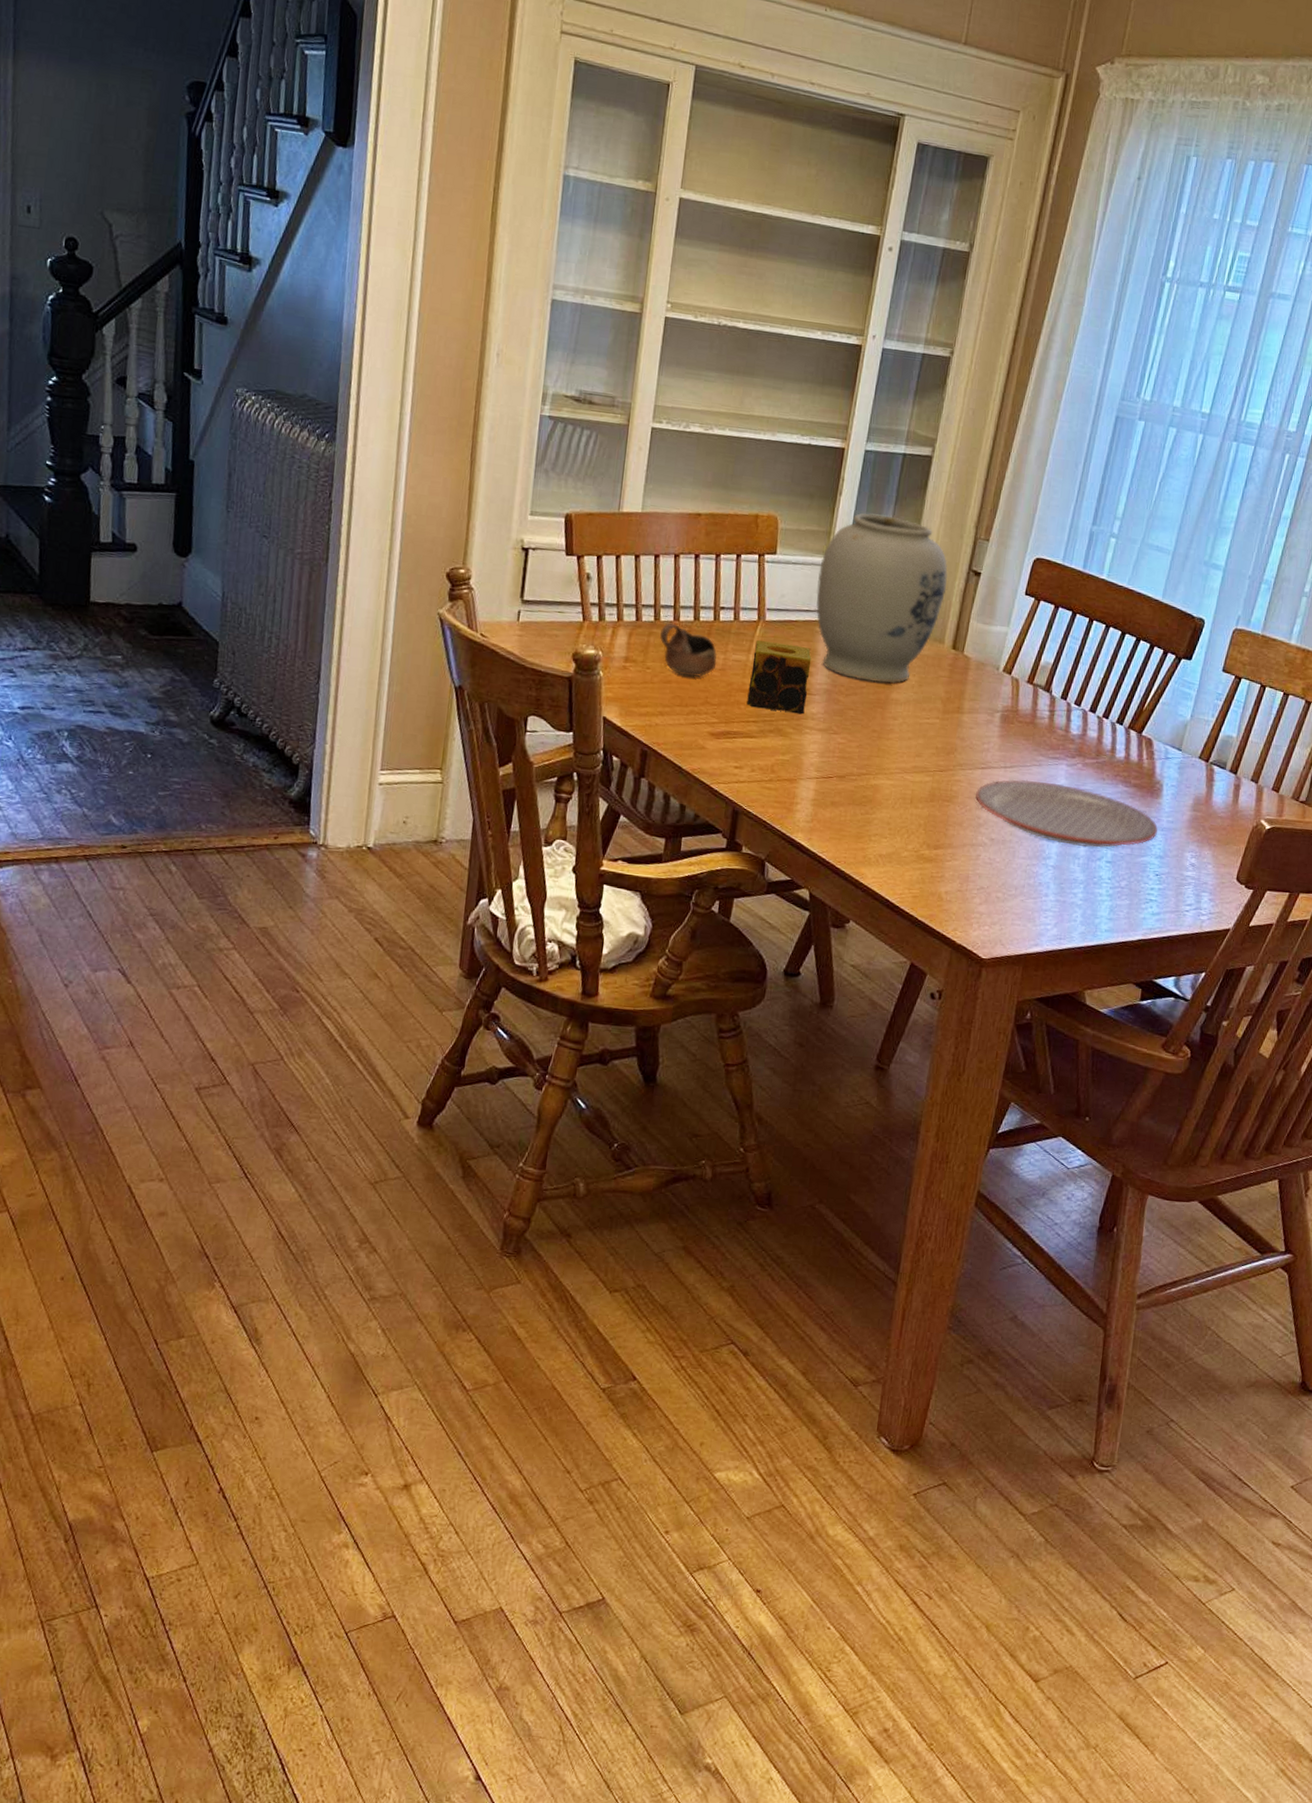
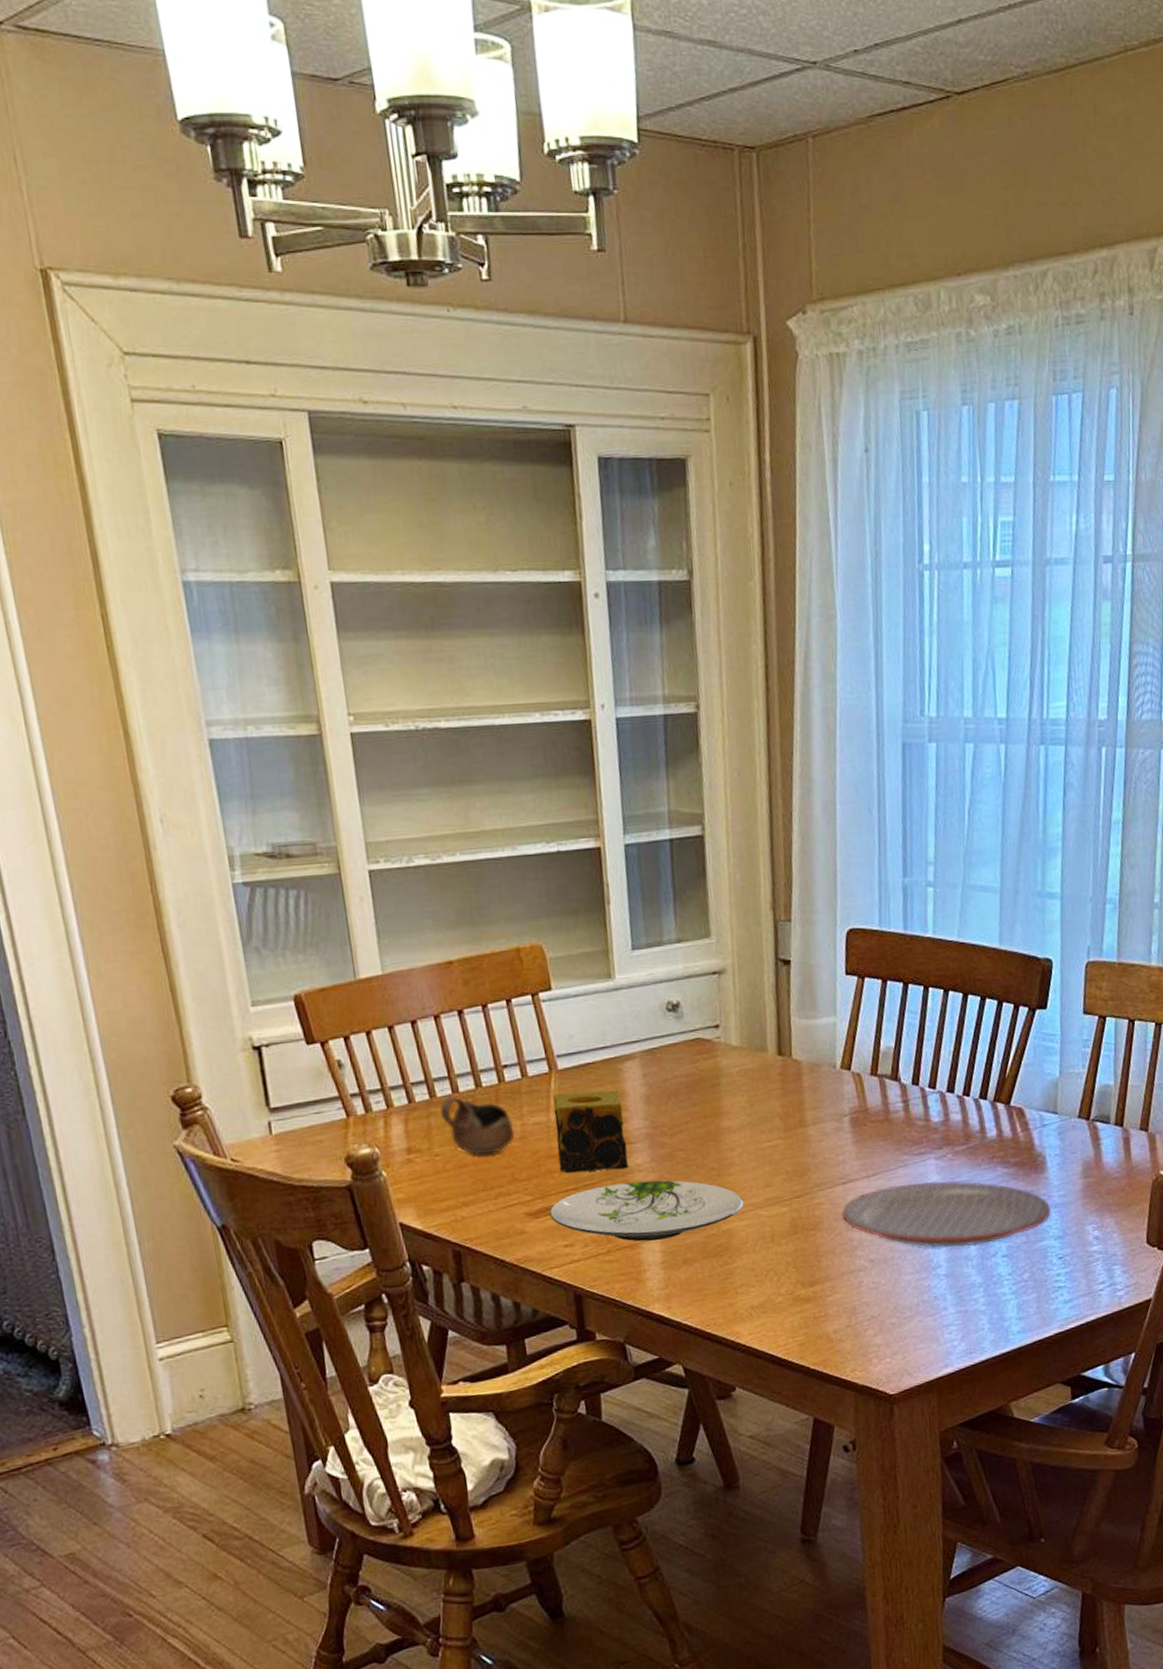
plate: none [729,724,895,781] -> present [549,1180,744,1242]
vase: present [816,513,948,684] -> none [605,916,756,1114]

